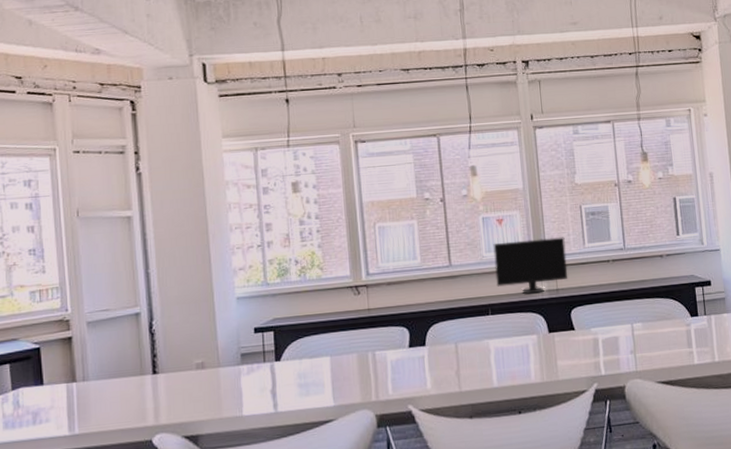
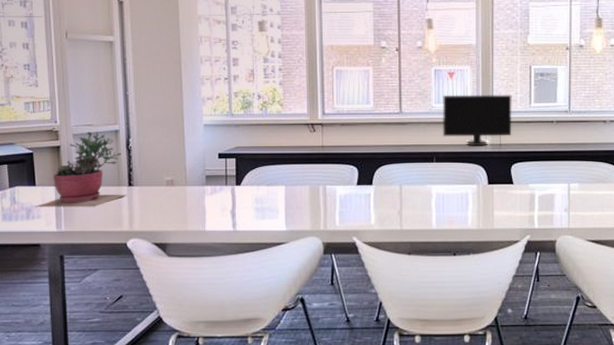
succulent plant: none [43,316,151,410] -> present [35,131,127,208]

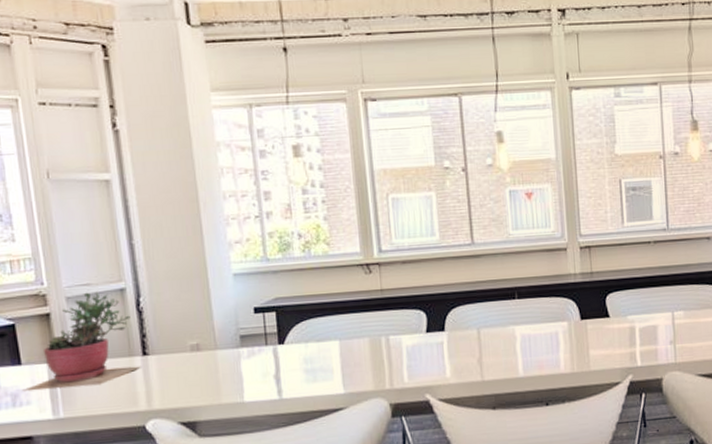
monitor: present [443,95,512,146] -> none [521,214,604,277]

